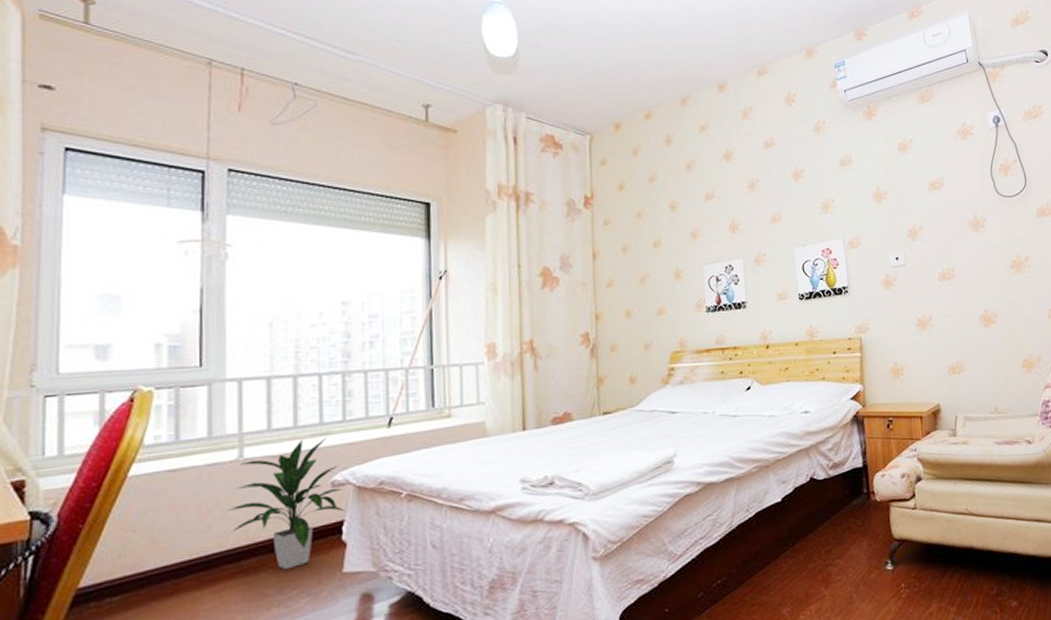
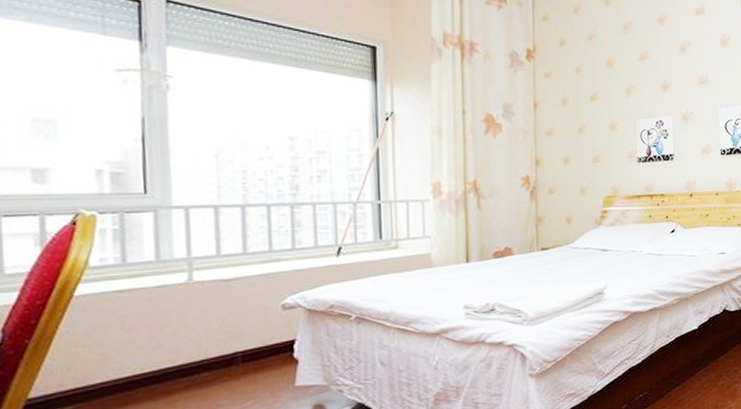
indoor plant: present [228,437,345,570] -> none [179,264,296,384]

